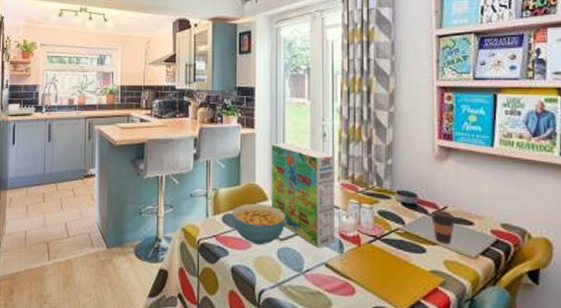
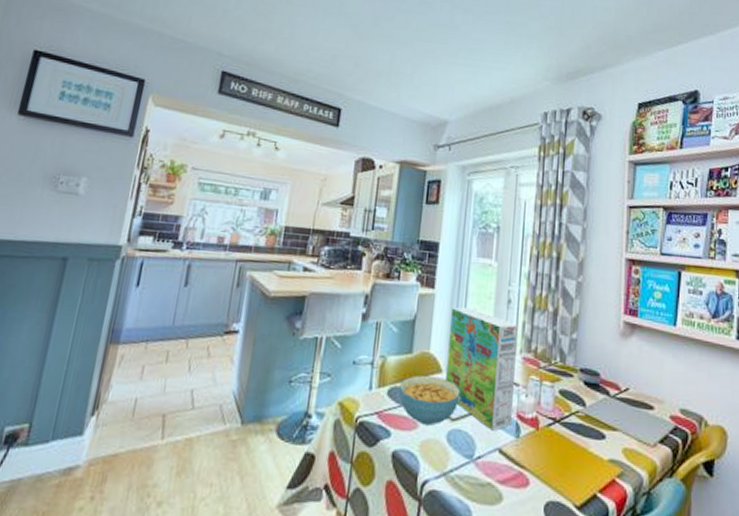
coffee cup: present [430,209,456,244] -> none [611,390,637,429]

